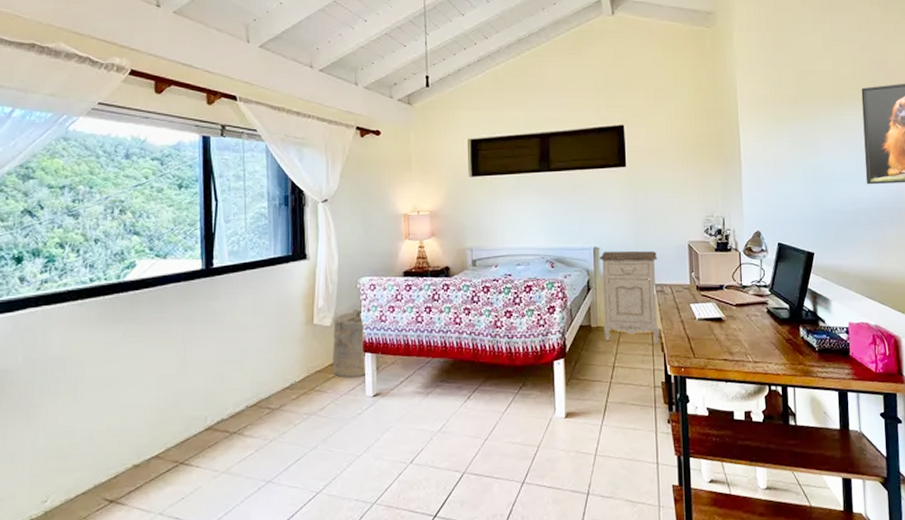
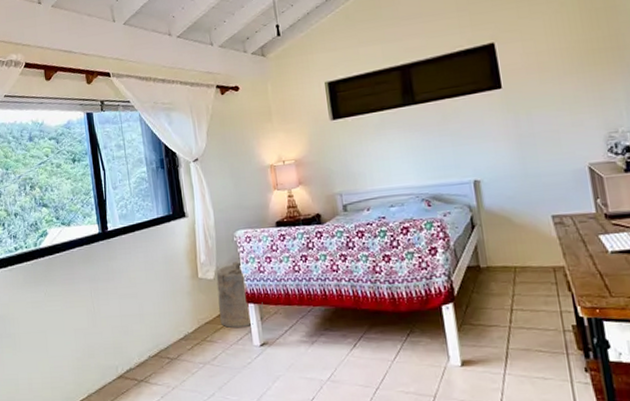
nightstand: present [600,250,660,344] -> none [482,179,564,283]

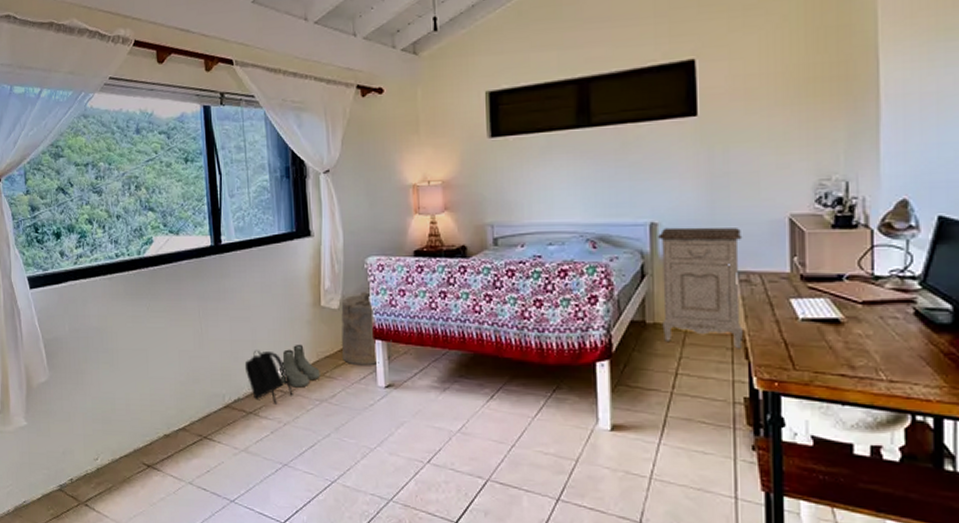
backpack: none [134,322,179,371] -> present [244,350,293,404]
boots: none [166,313,202,354] -> present [280,344,321,388]
nightstand: none [482,179,564,283] -> present [658,227,743,349]

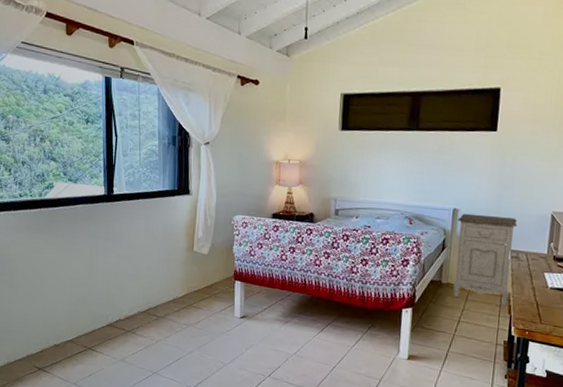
backpack: present [244,350,293,404] -> none [126,282,165,326]
boots: present [280,344,321,388] -> none [155,279,189,314]
laundry hamper: present [341,292,392,365] -> none [208,243,249,300]

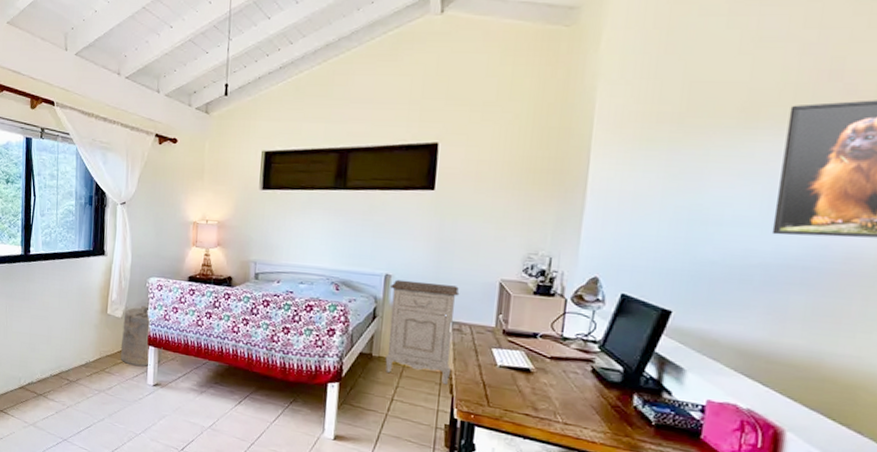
laundry hamper: none [208,243,249,300] -> present [121,306,163,366]

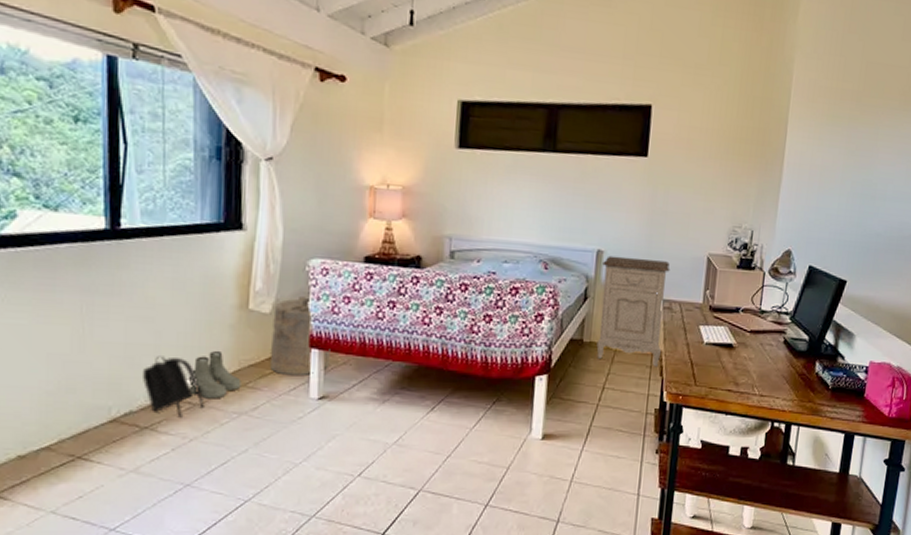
backpack: none [39,344,77,390] -> present [141,356,205,418]
boots: none [68,342,101,379] -> present [189,350,242,399]

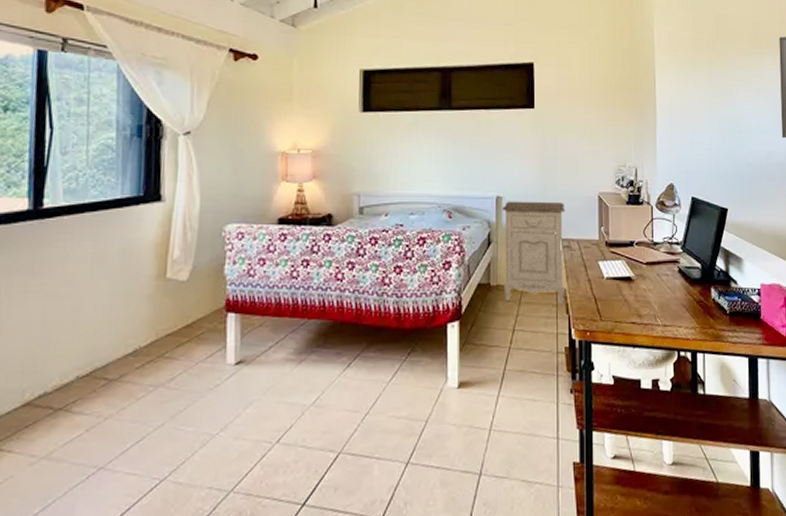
backpack: present [141,356,205,418] -> none [57,332,121,396]
boots: present [189,350,242,399] -> none [105,322,158,373]
laundry hamper: present [270,296,331,375] -> none [187,262,247,341]

